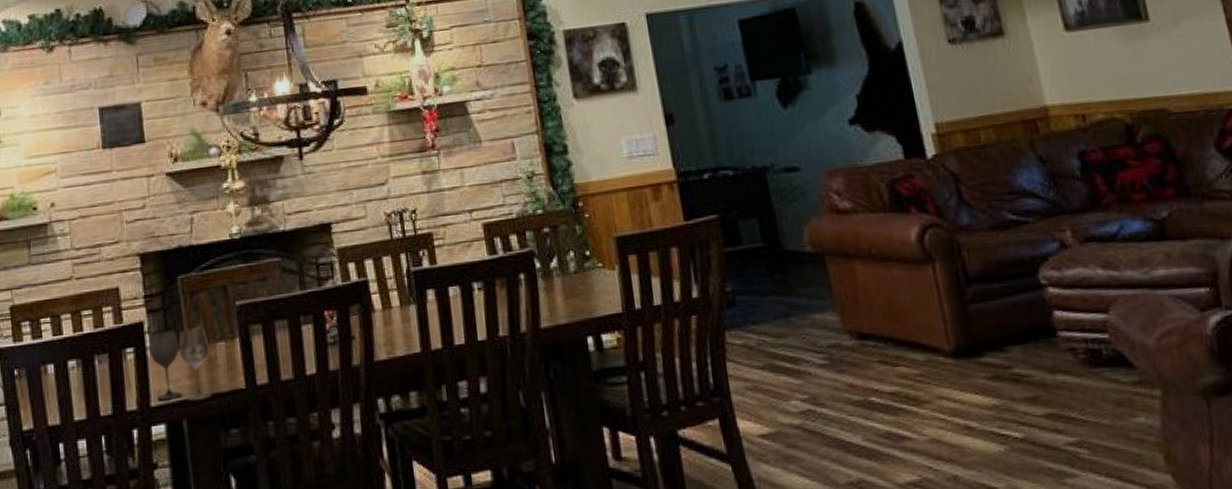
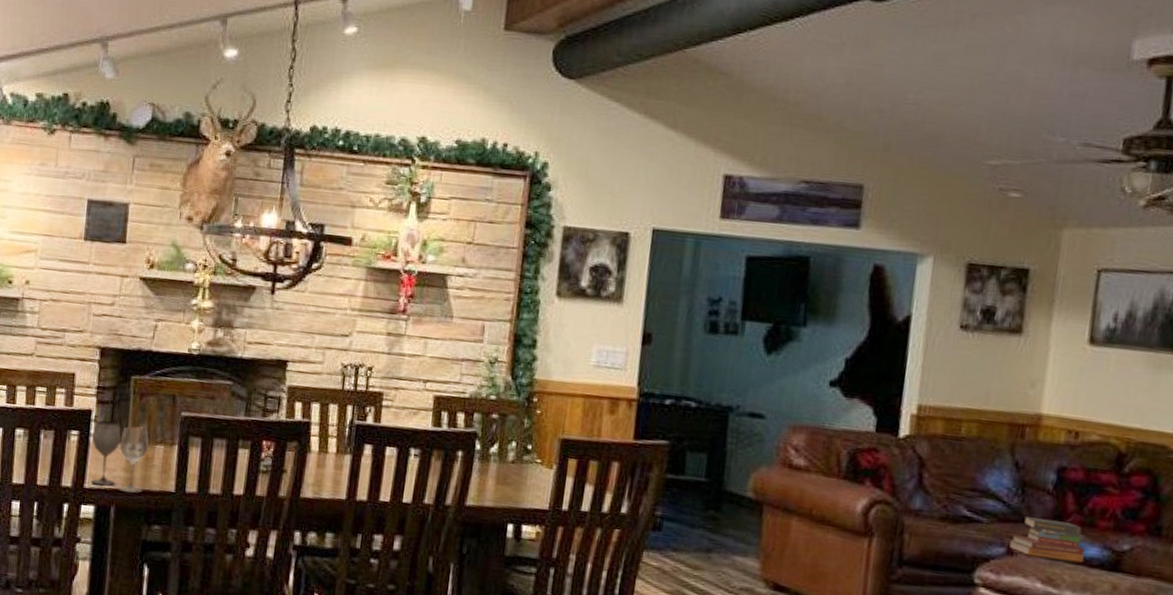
books: none [1060,203,1132,245] -> present [1009,517,1085,563]

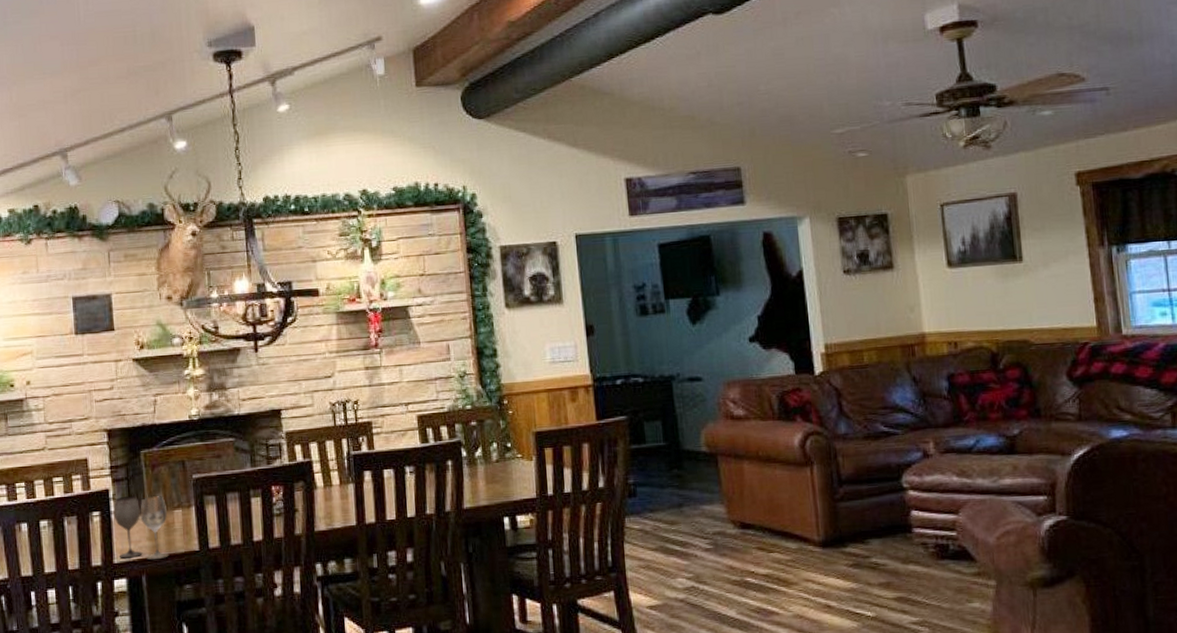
books: present [1009,517,1085,563] -> none [924,420,986,455]

